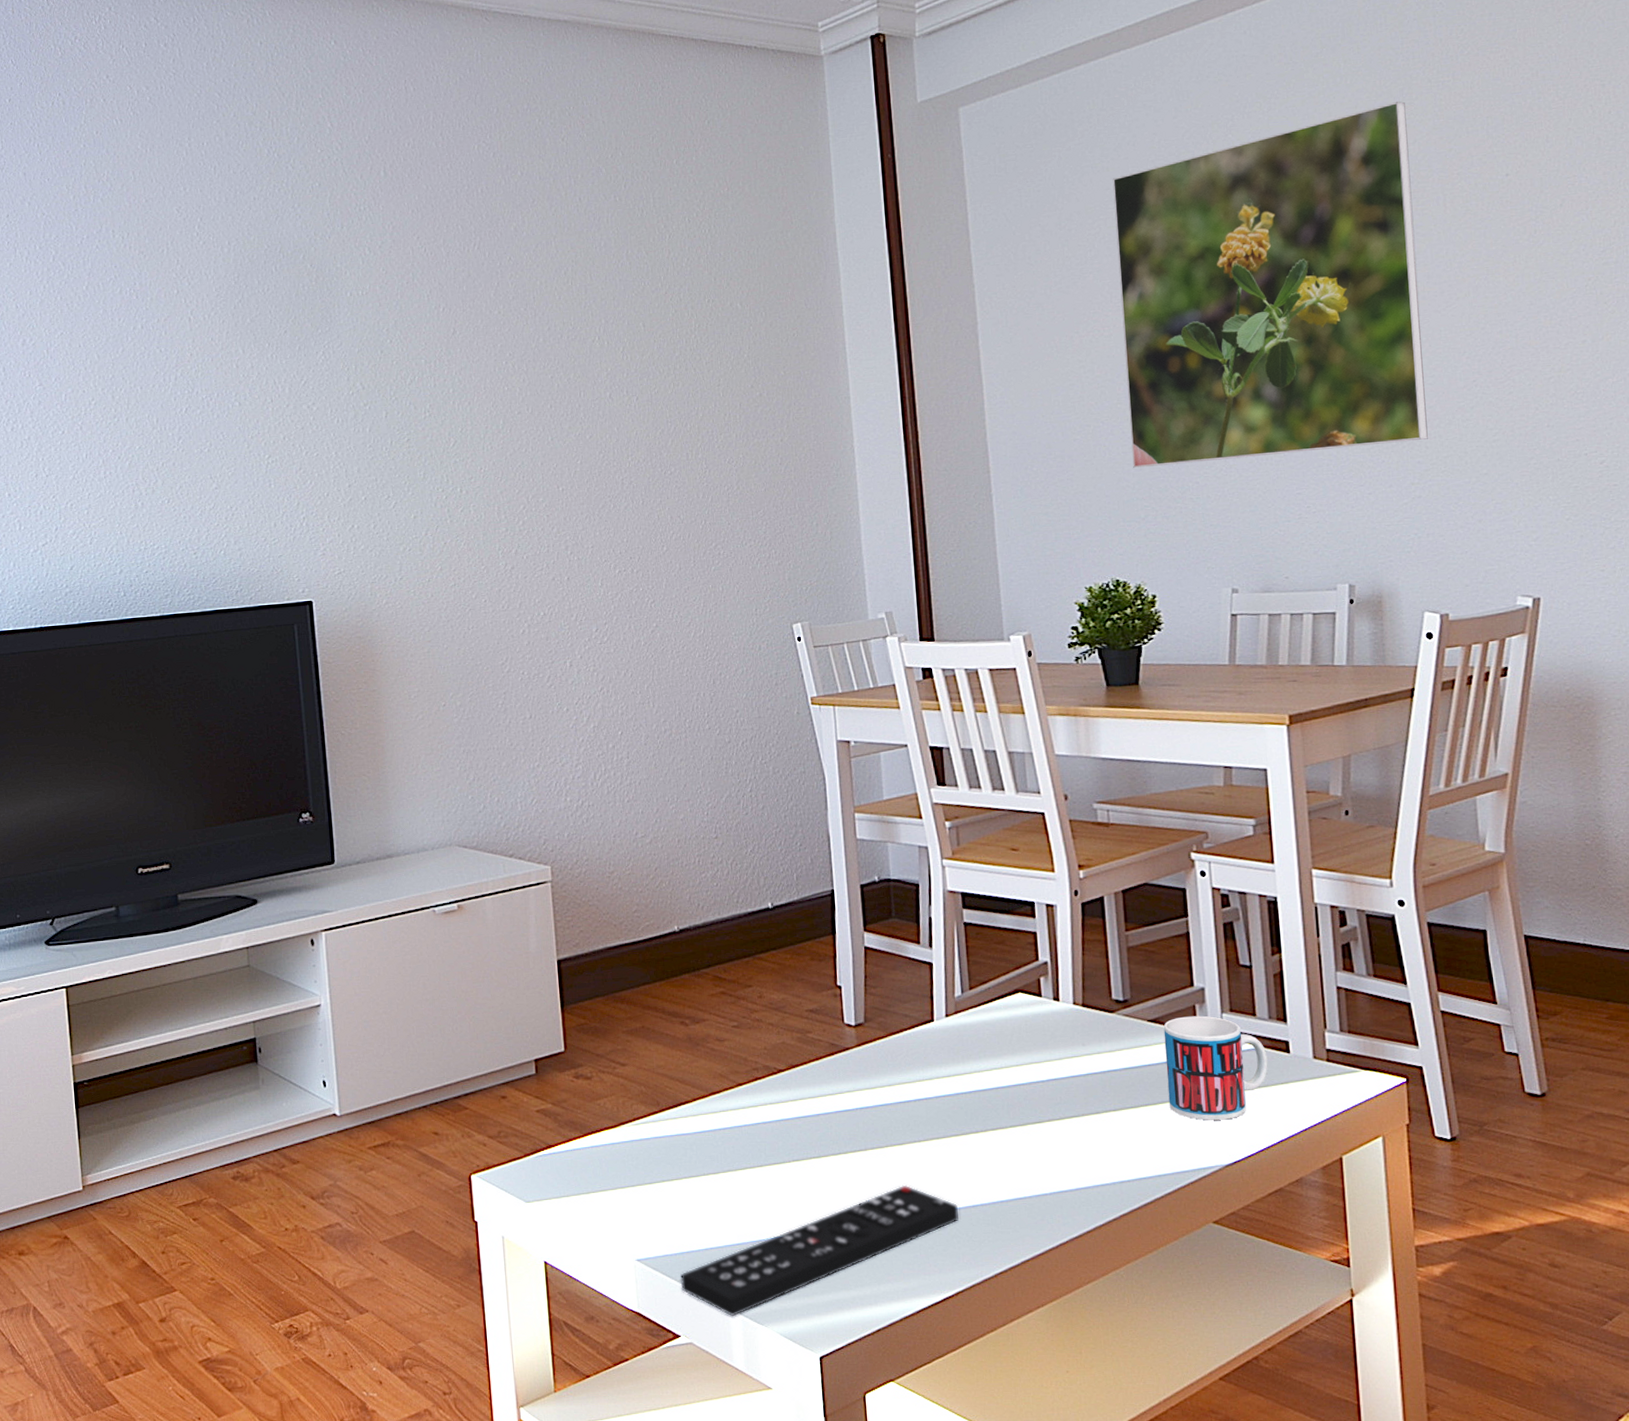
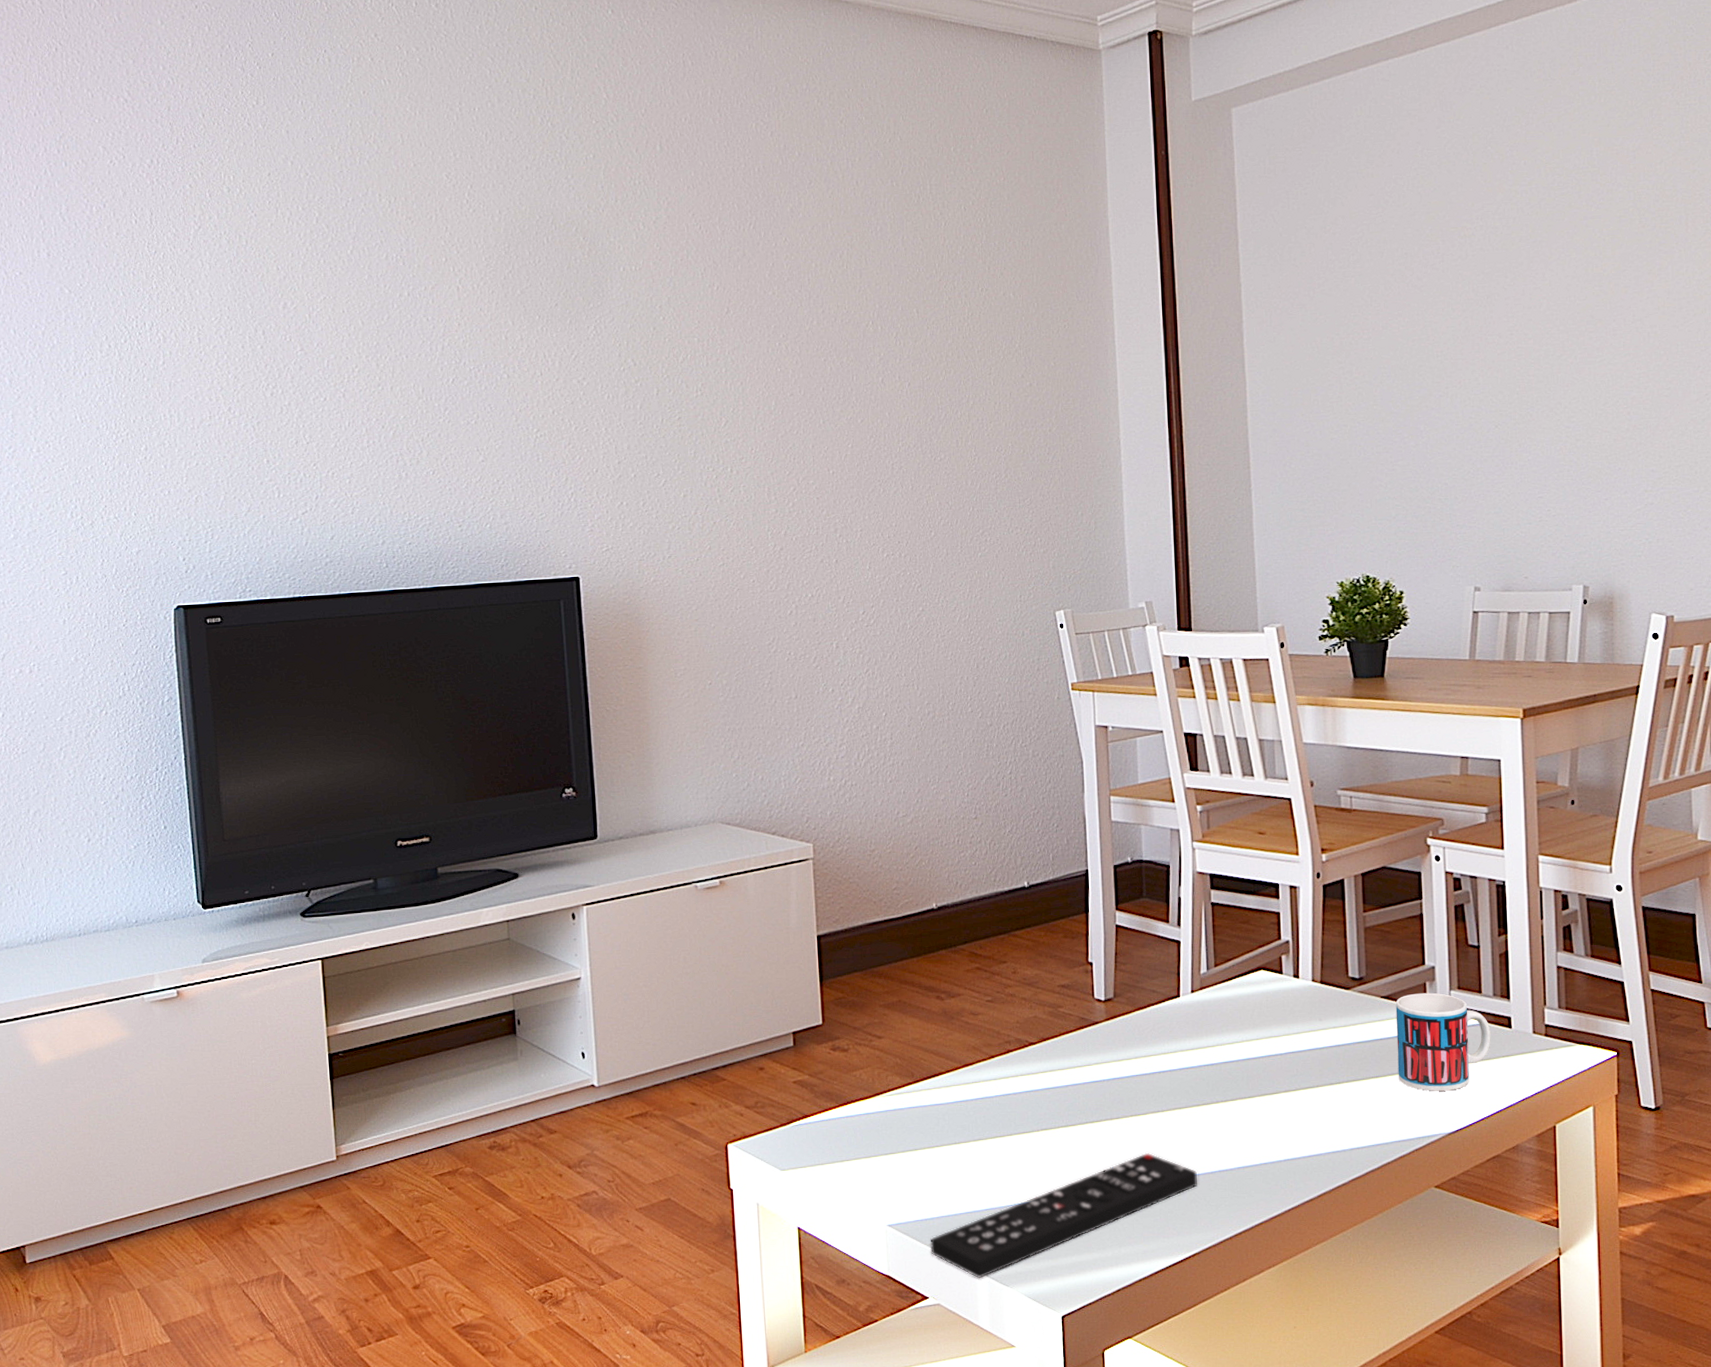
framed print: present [1112,101,1428,468] -> none [1376,121,1662,469]

